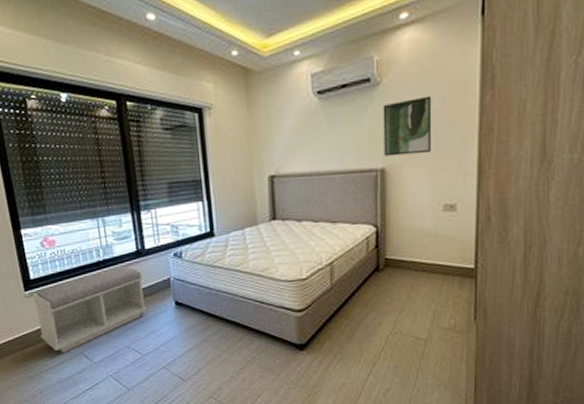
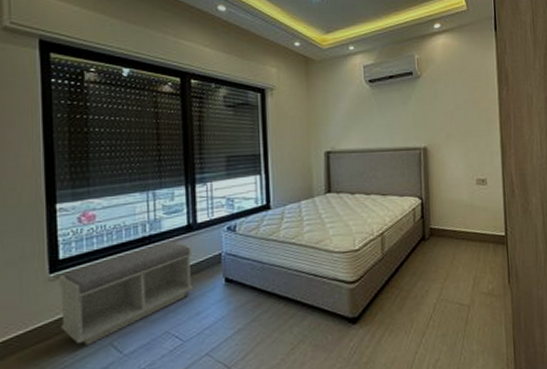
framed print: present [382,95,432,157] -> none [423,88,464,137]

